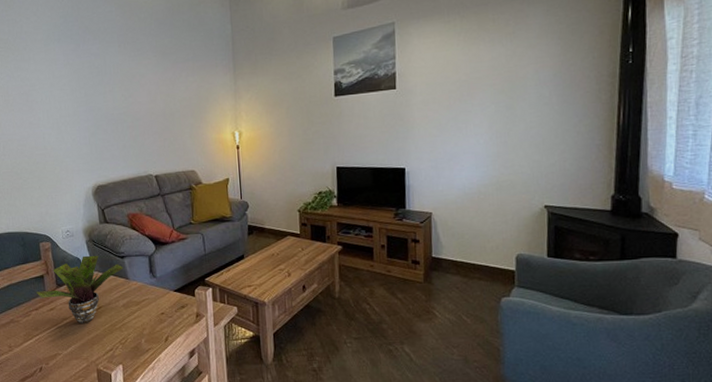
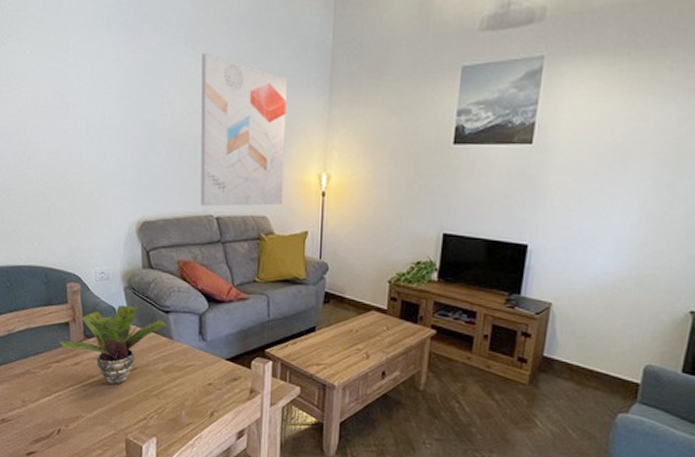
wall art: none [132,51,207,168] -> present [201,53,287,207]

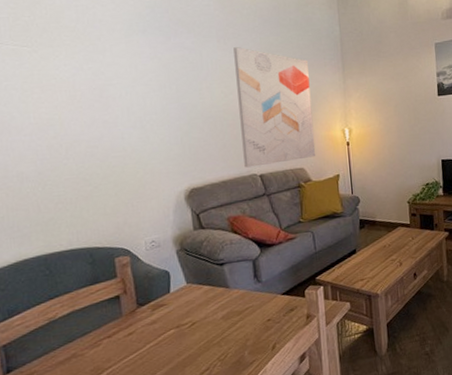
potted plant: present [59,304,167,385] -> none [109,265,223,346]

